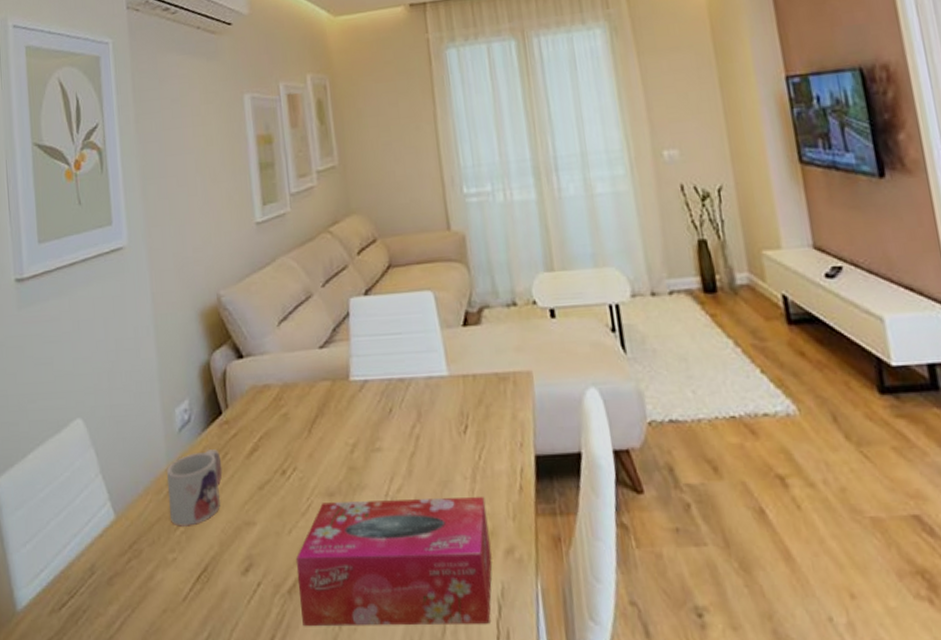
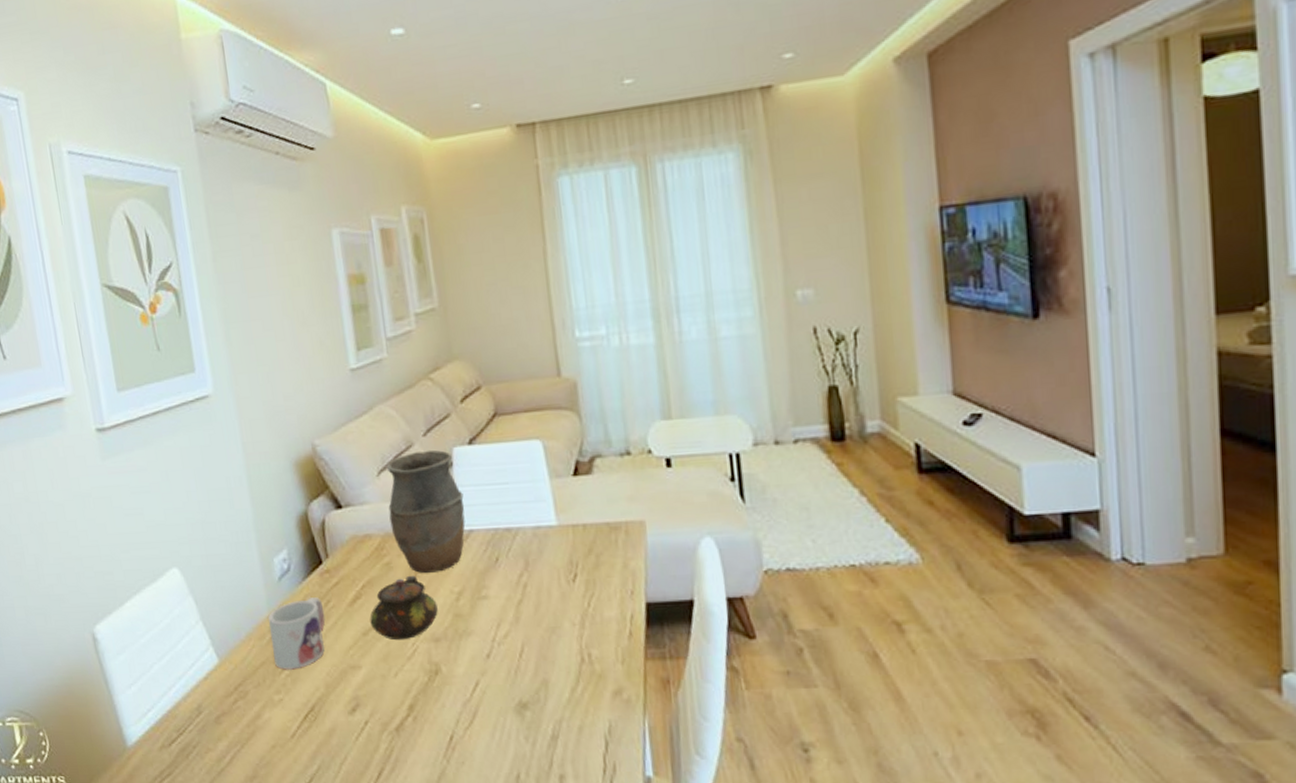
teapot: none [266,427,333,495] -> present [370,576,438,641]
vase: none [287,300,361,425] -> present [387,450,466,574]
tissue box: present [295,497,492,627] -> none [402,642,600,761]

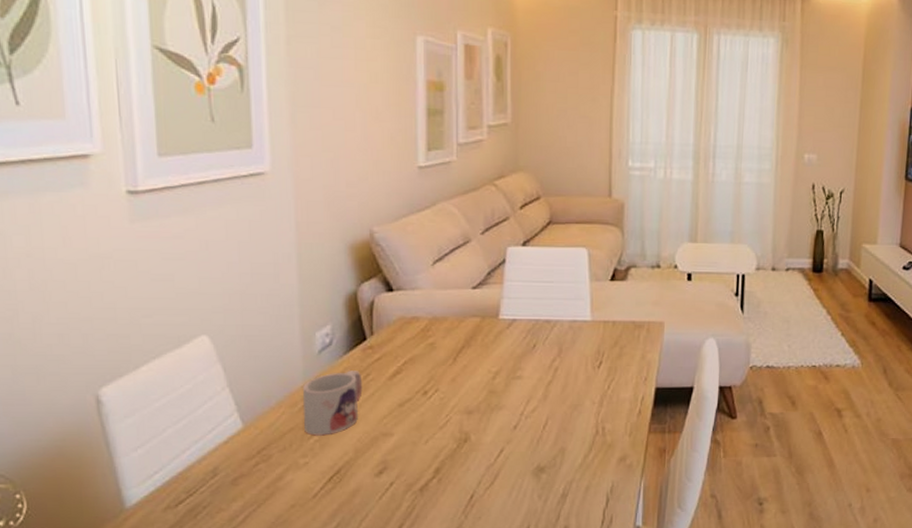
teapot: present [370,576,438,641] -> none [407,356,474,412]
vase: present [387,450,466,574] -> none [439,247,512,355]

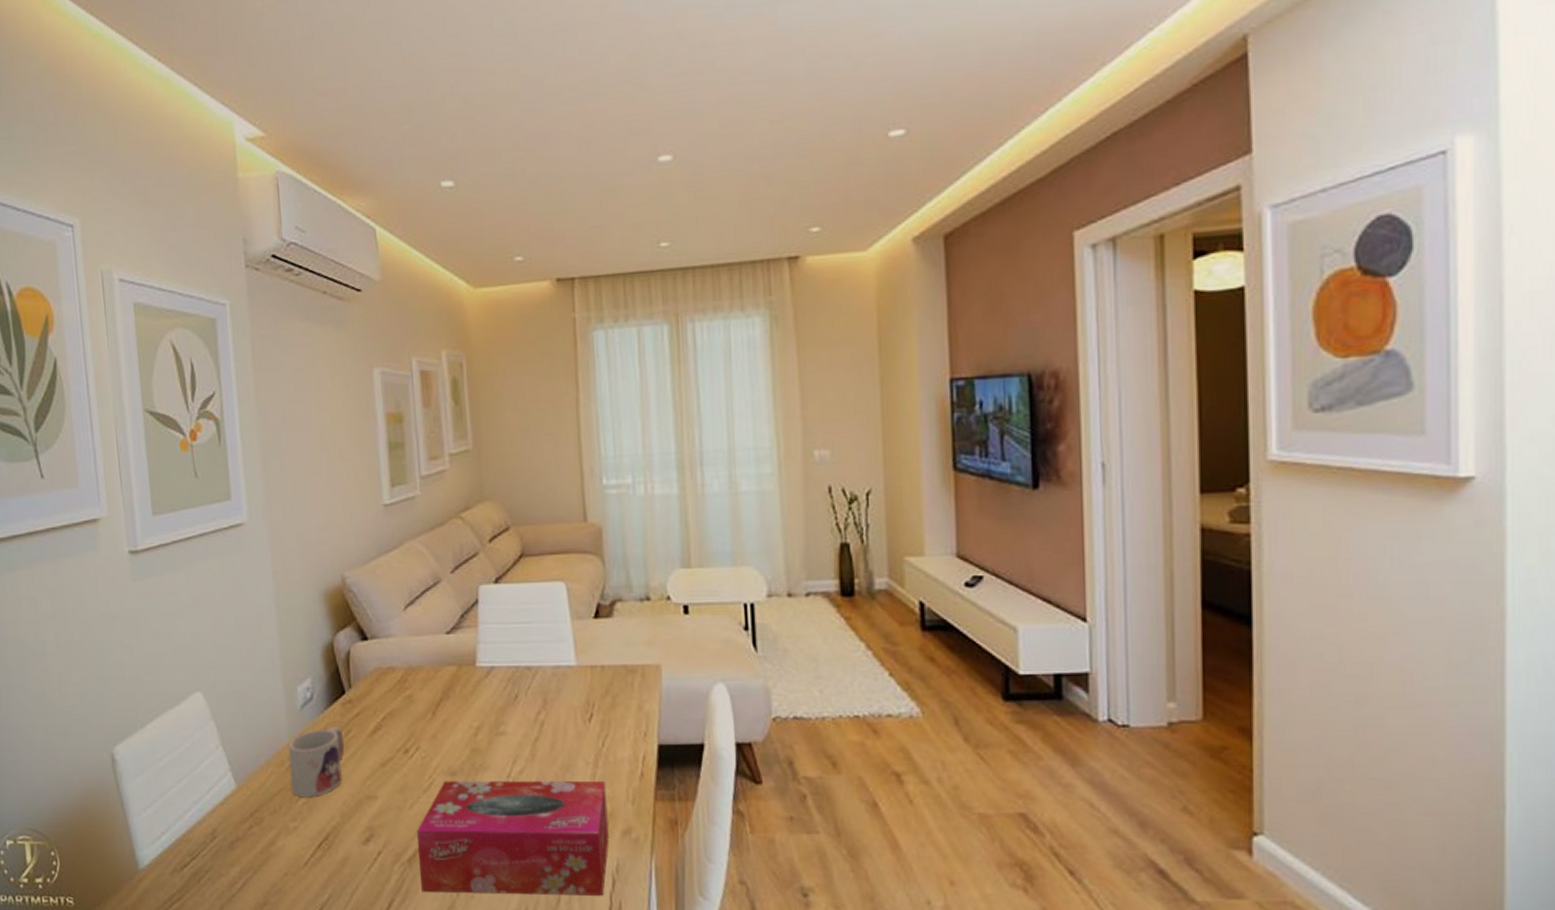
tissue box: none [429,418,608,517] -> present [416,781,609,896]

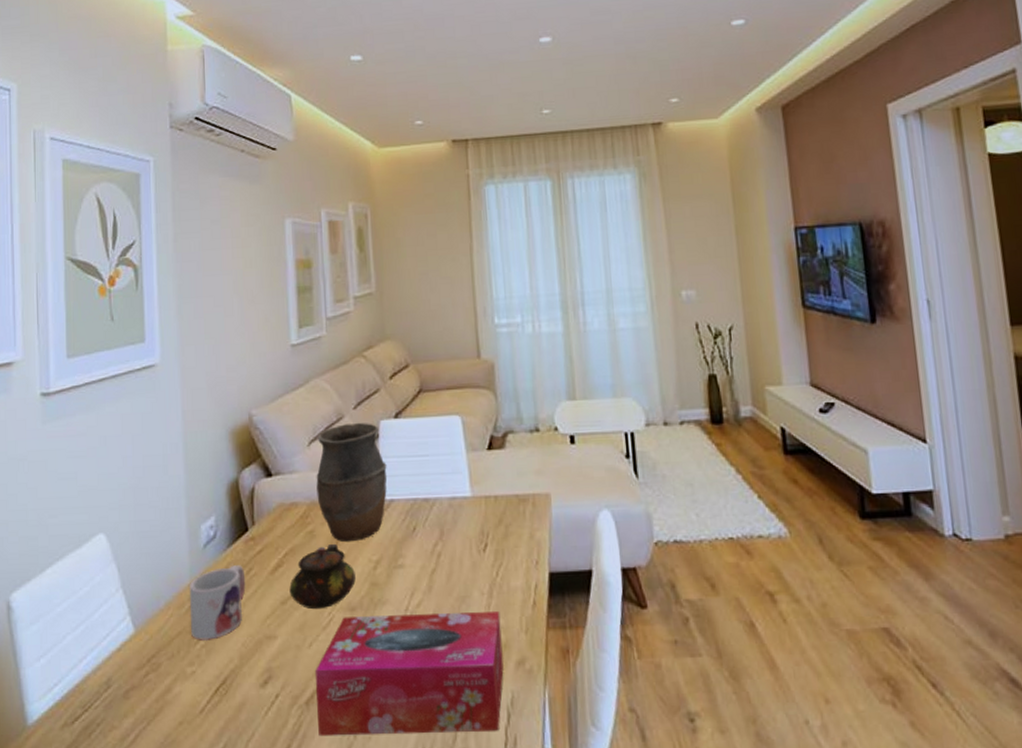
teapot: none [389,710,456,773] -> present [289,544,356,610]
vase: none [413,586,487,708] -> present [316,422,387,543]

